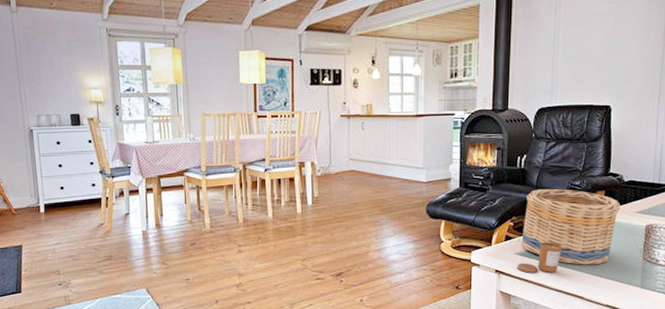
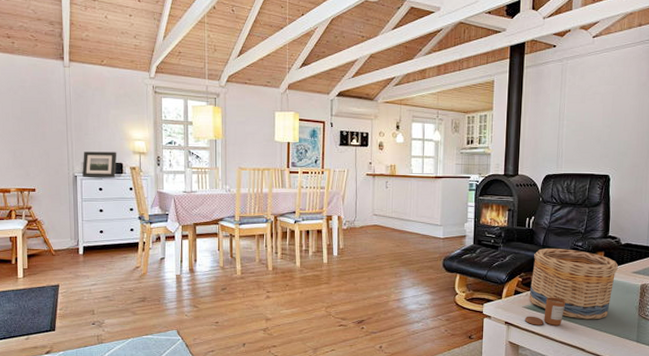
picture frame: none [37,102,74,131] -> present [82,151,117,178]

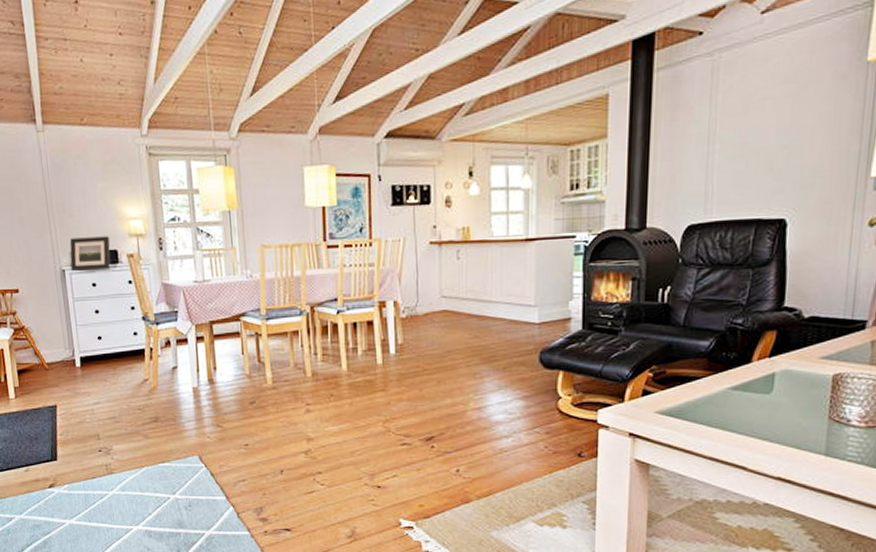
candle: present [524,297,566,326] -> none [657,397,719,437]
basket: present [529,248,618,320] -> none [663,329,798,427]

